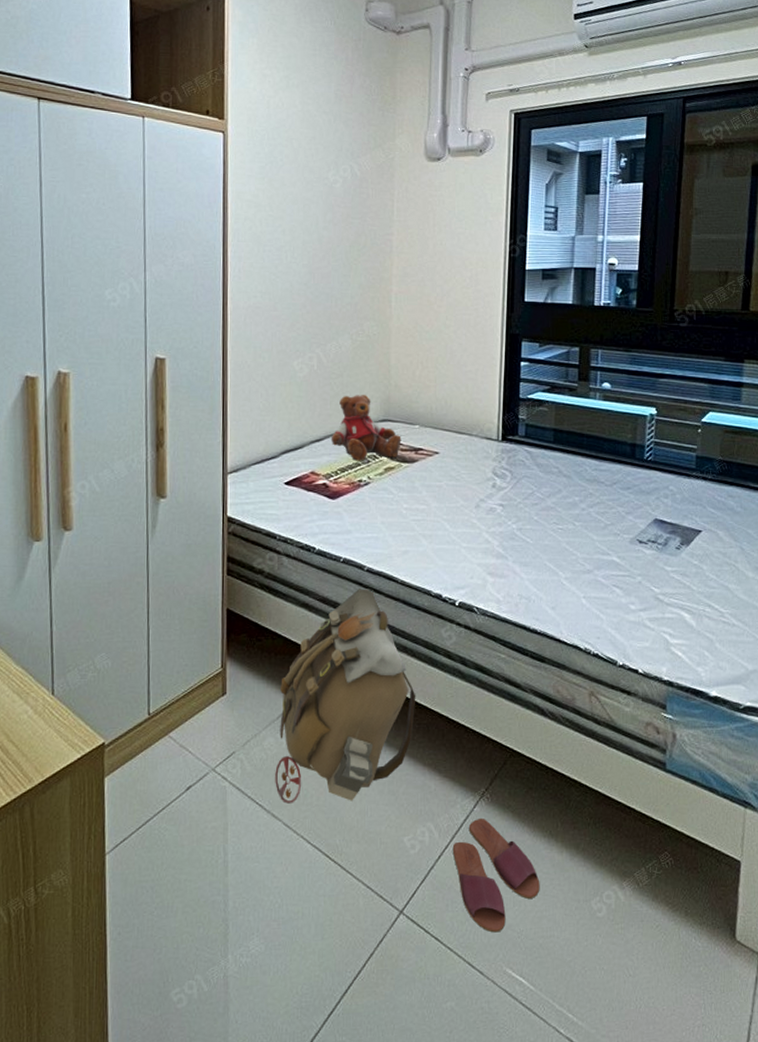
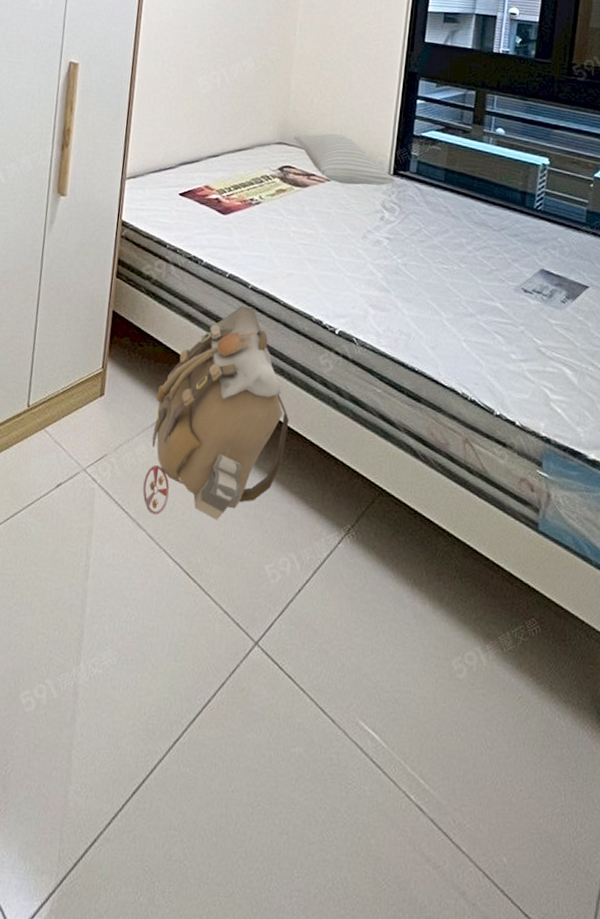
teddy bear: present [331,395,401,461] -> none [227,116,295,181]
pillow: none [398,406,504,455] -> present [294,133,395,186]
slippers: present [452,817,540,933] -> none [313,555,400,680]

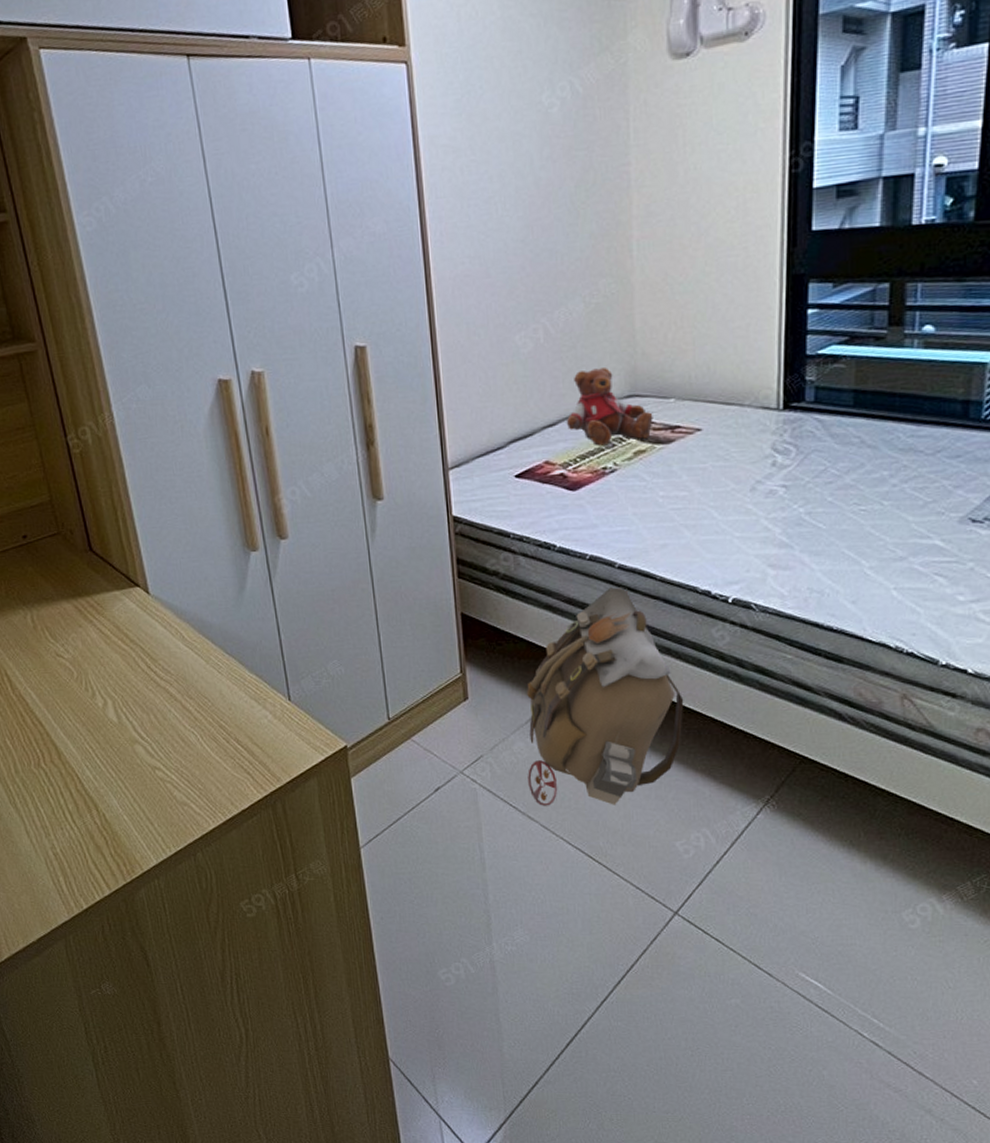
teddy bear: none [227,116,295,181] -> present [566,368,653,446]
pillow: present [294,133,395,186] -> none [647,372,787,432]

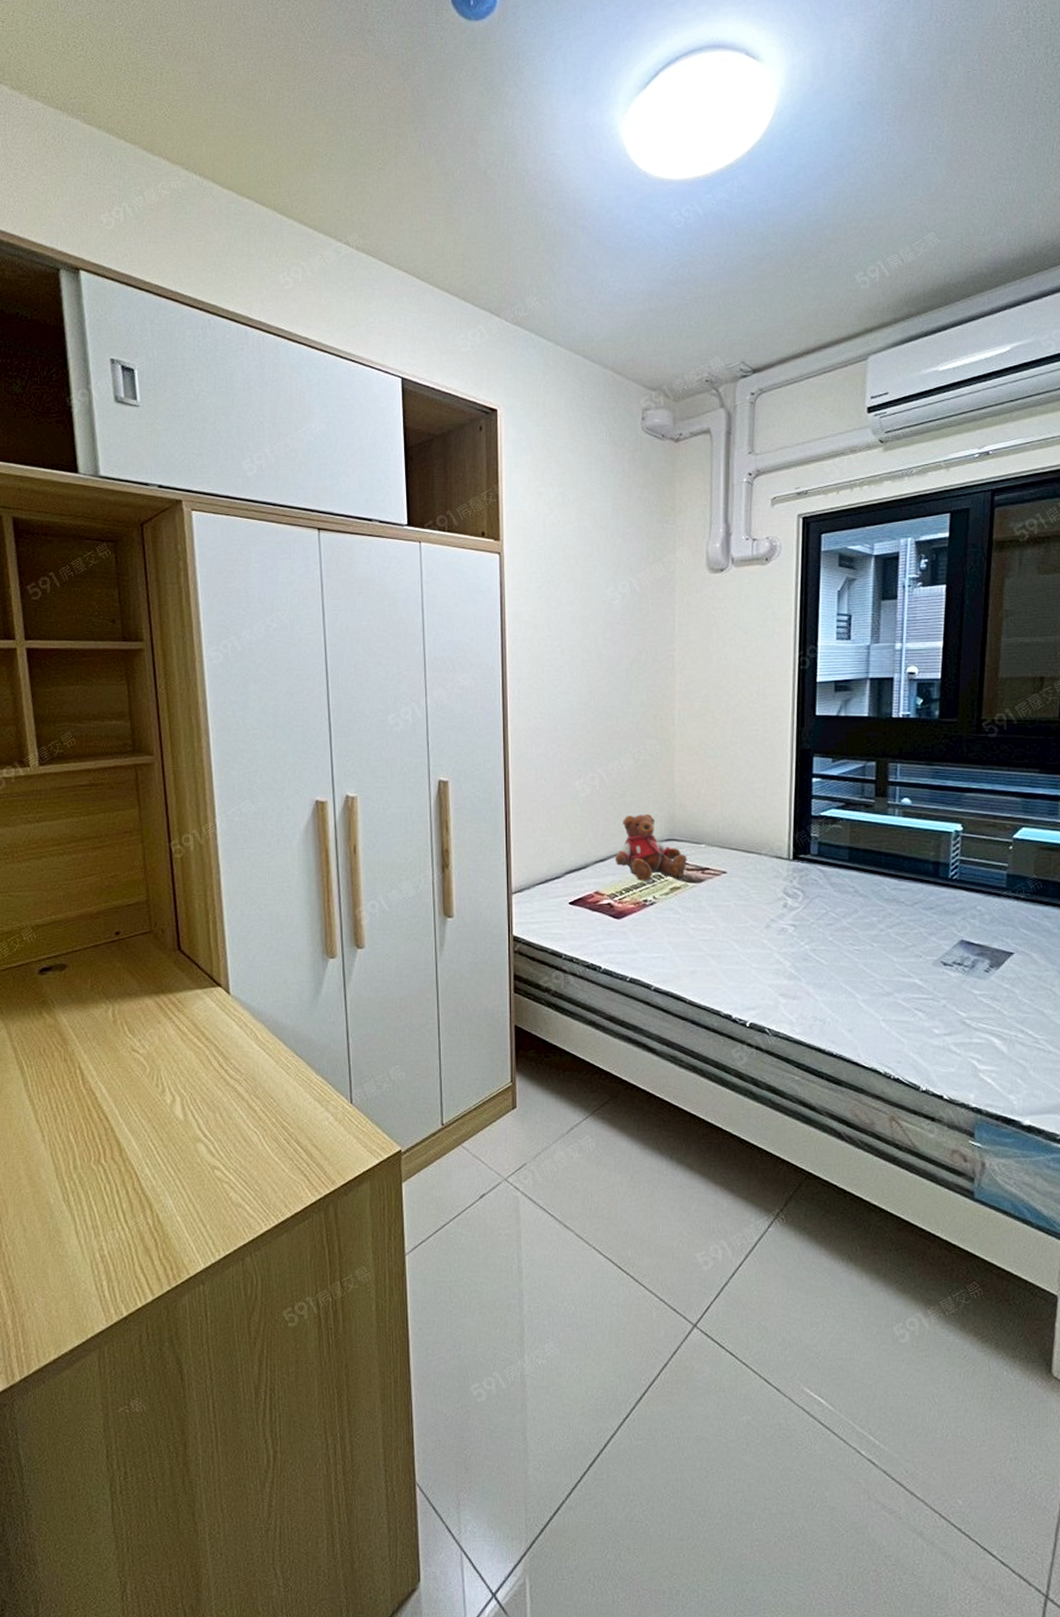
backpack: present [527,587,684,806] -> none [566,1008,707,1216]

